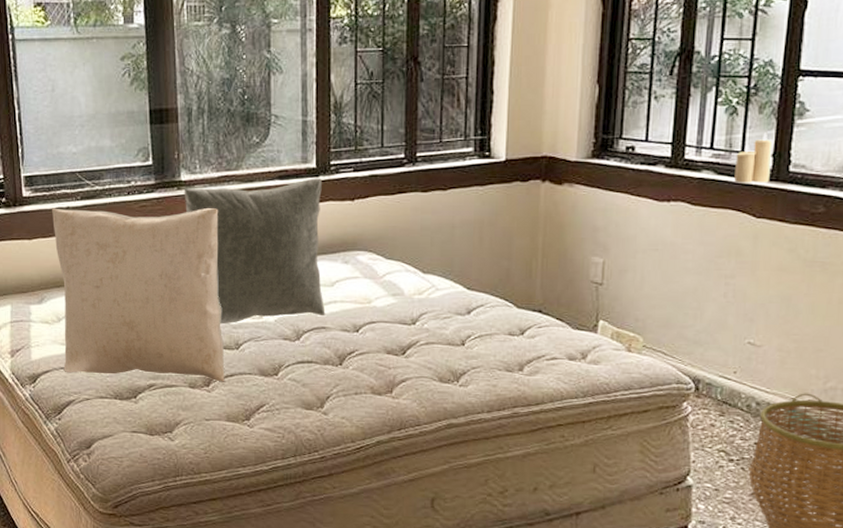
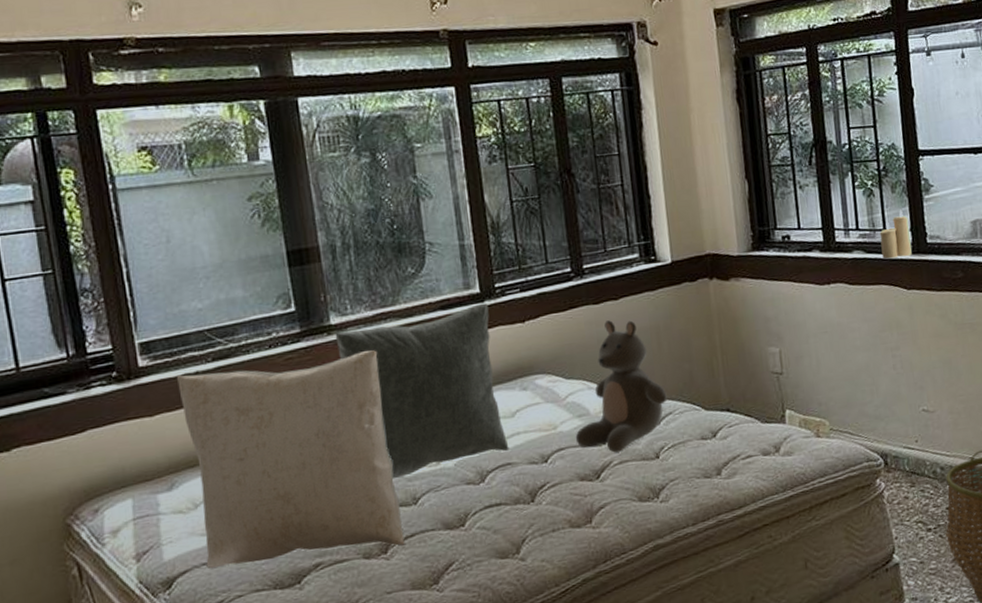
stuffed bear: none [387,209,481,334] -> present [575,320,667,453]

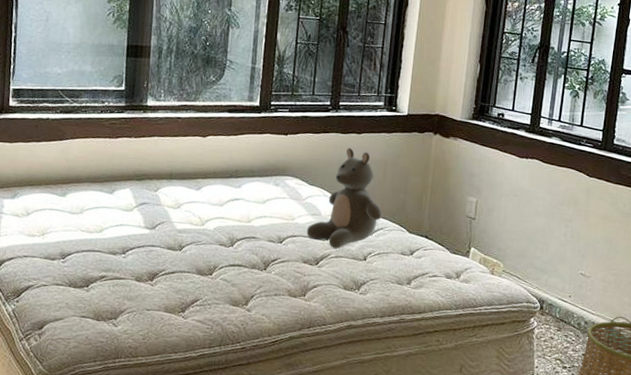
pillow: present [176,350,405,569] -> none [26,118,176,278]
pillow: present [335,303,510,480] -> none [148,112,263,229]
candle: present [879,210,912,259] -> none [575,113,604,151]

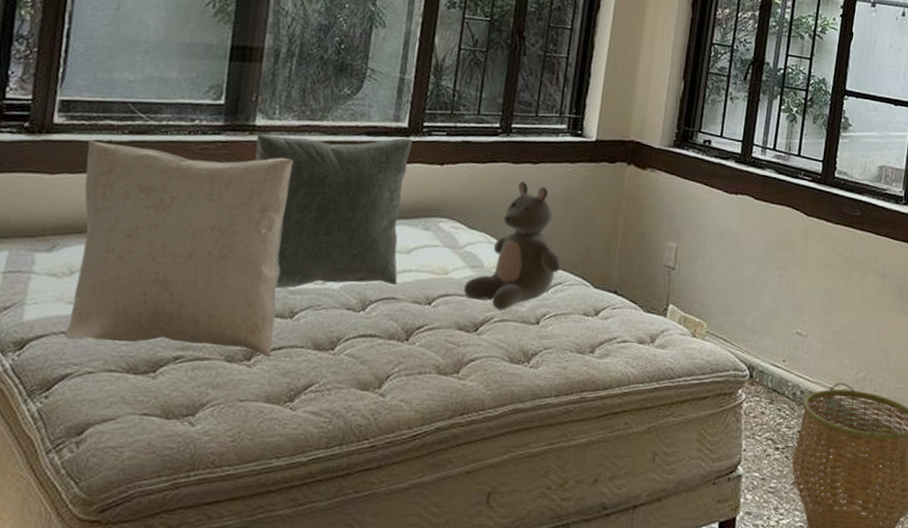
pillow: none [26,118,176,278] -> present [64,140,294,356]
pillow: none [148,112,263,229] -> present [255,133,412,289]

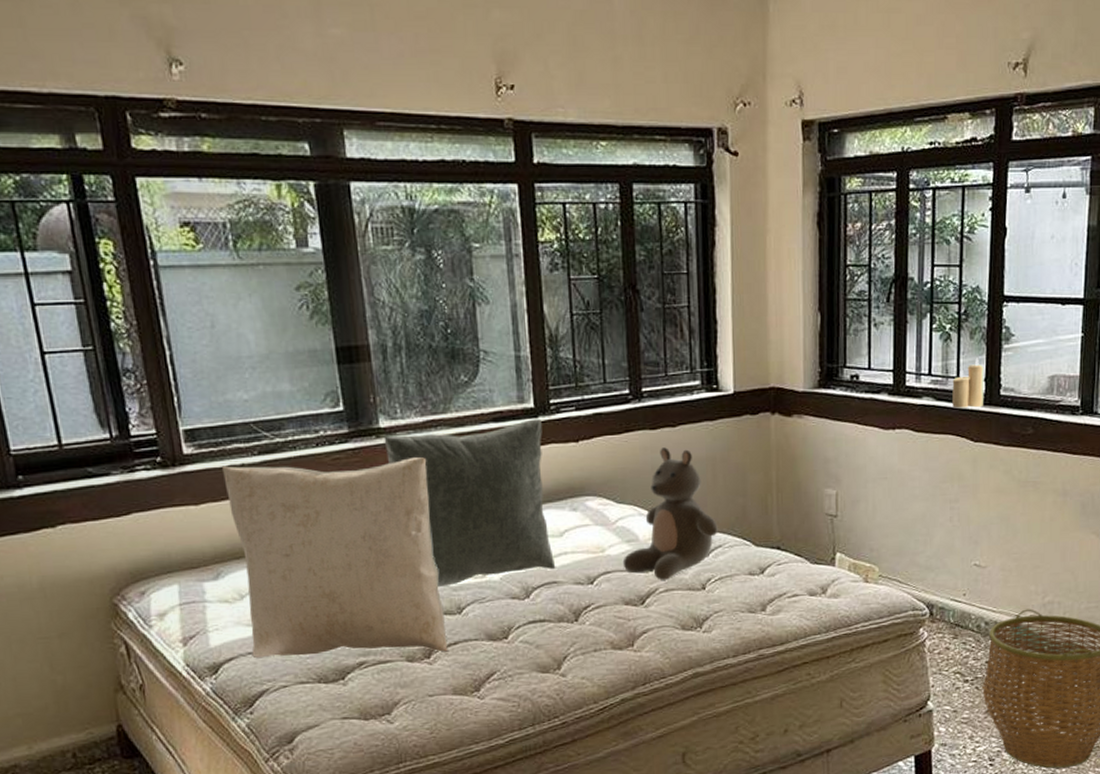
candle: none [791,140,824,186] -> present [952,358,986,409]

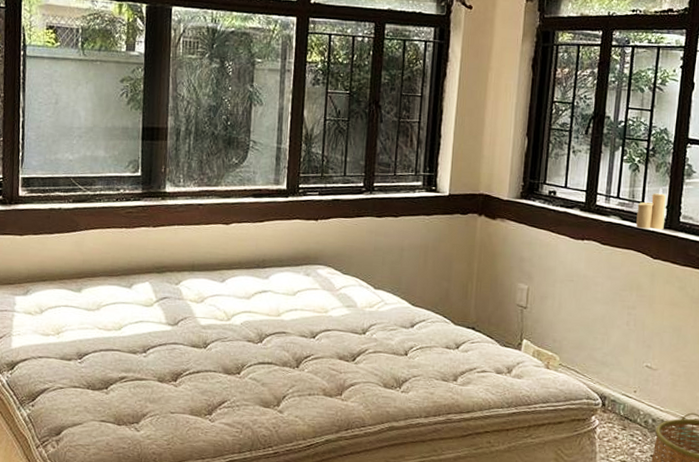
pillow: present [221,457,448,659] -> none [41,208,198,378]
pillow: present [384,419,556,588] -> none [167,198,291,325]
stuffed bear: present [622,447,718,580] -> none [341,233,424,343]

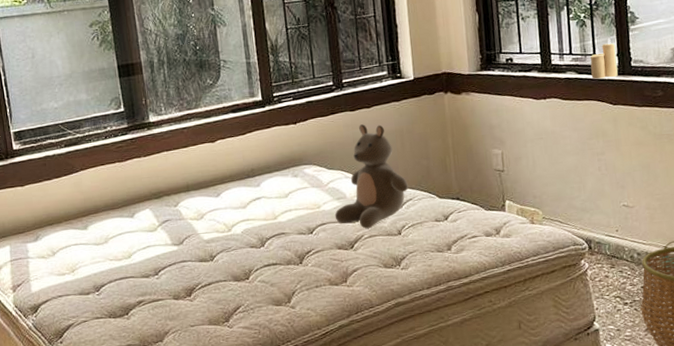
stuffed bear: none [341,233,424,343] -> present [334,124,408,229]

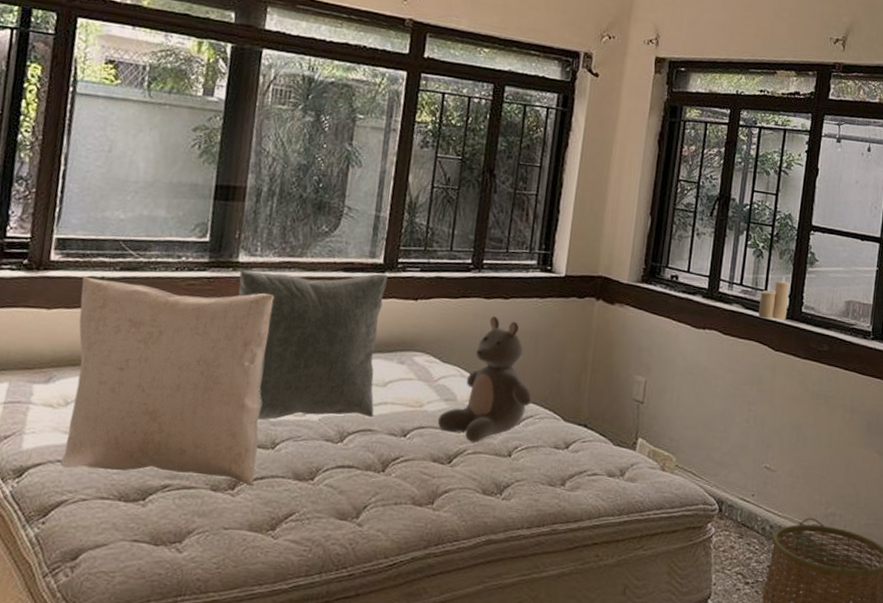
pillow: none [39,142,204,300] -> present [60,276,275,486]
pillow: none [153,108,284,241] -> present [238,270,388,421]

